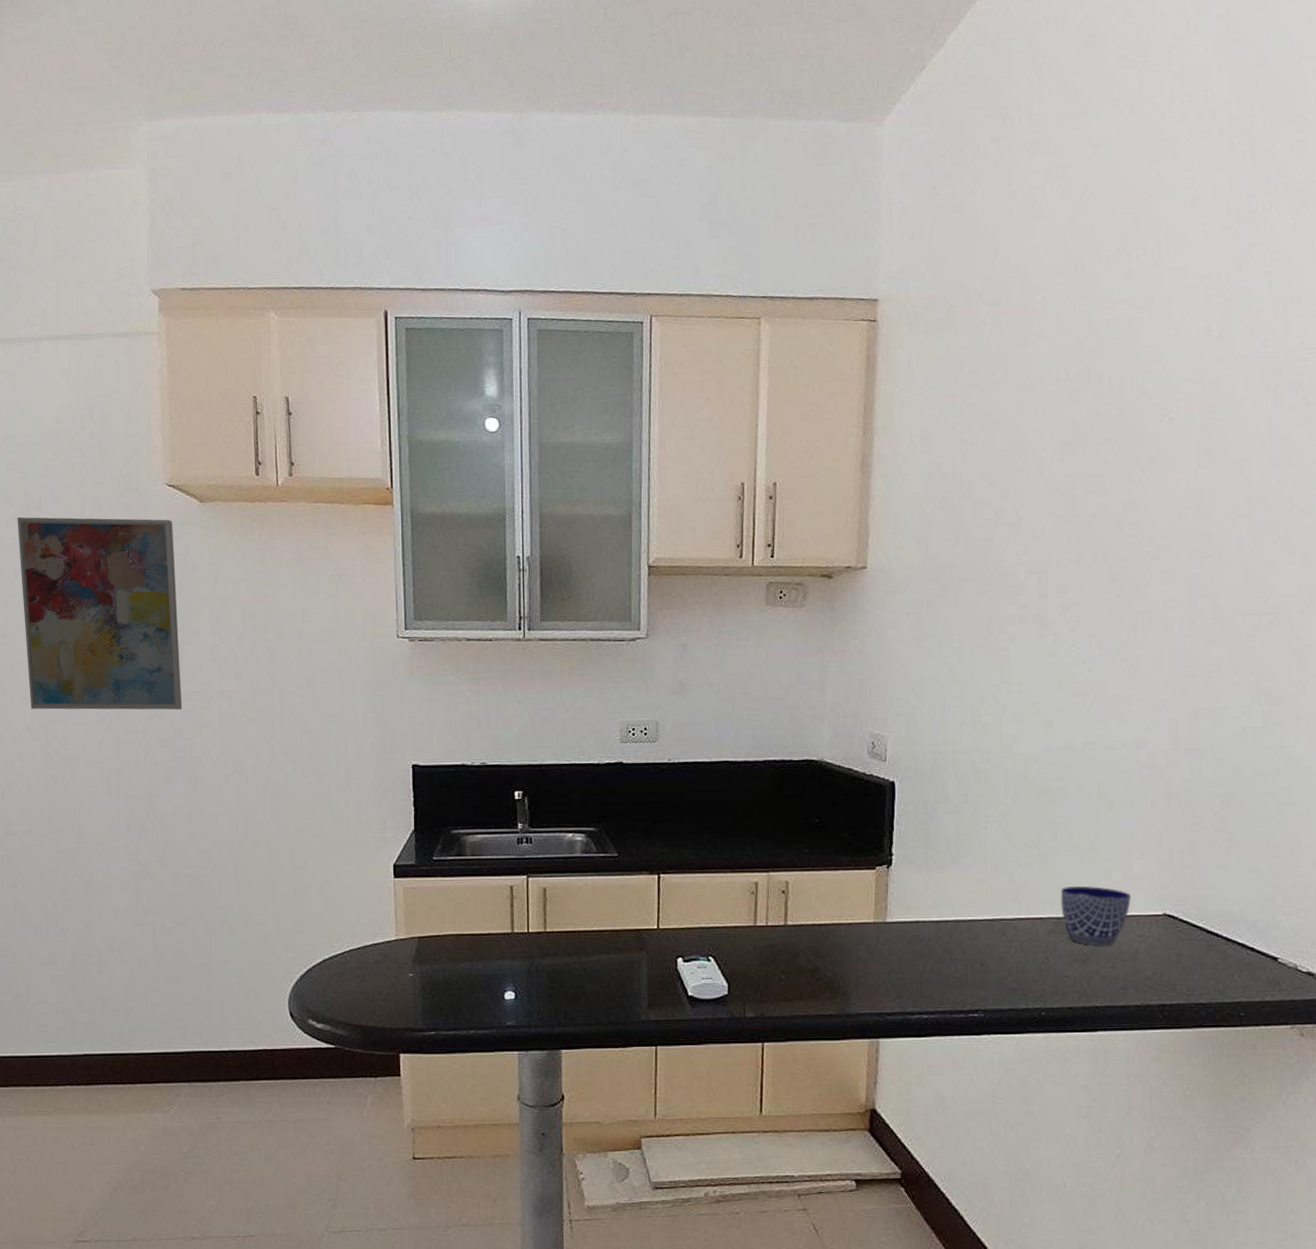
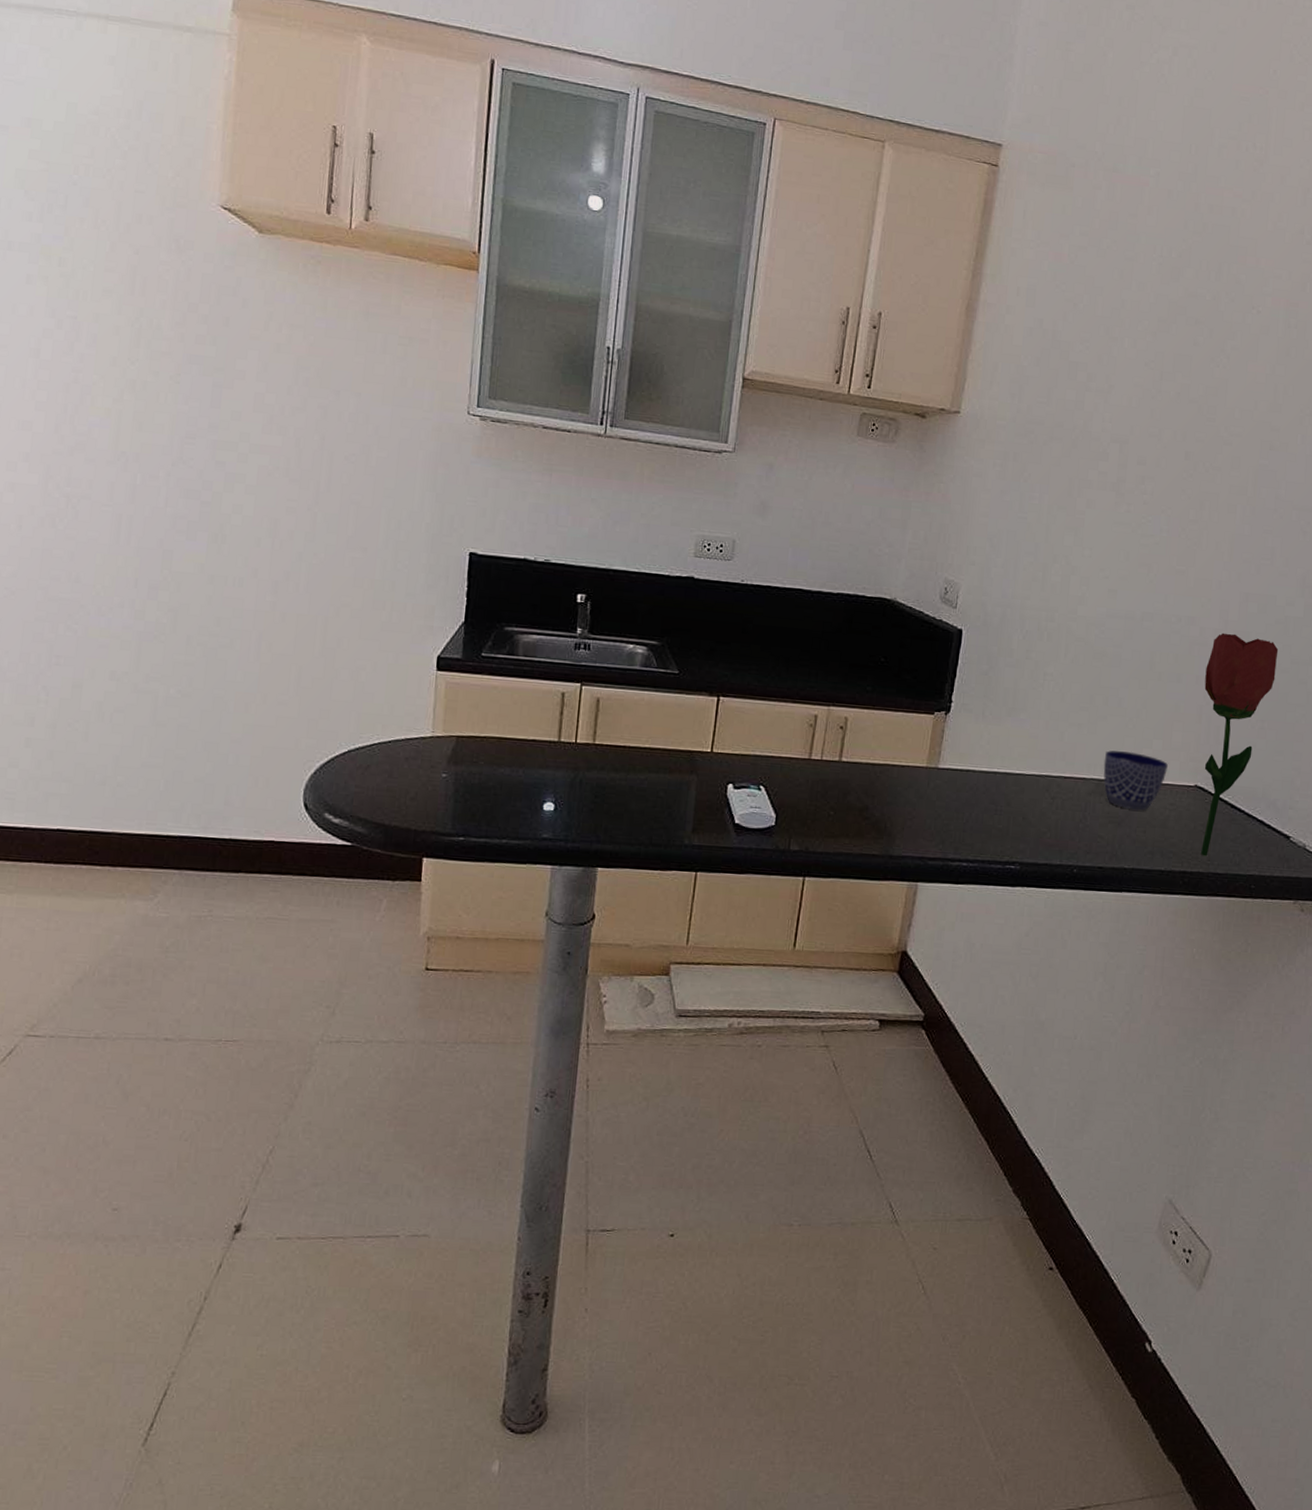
wall art: present [17,517,182,710] -> none [30,214,225,459]
flower: none [1160,752,1239,987] -> present [1201,633,1279,856]

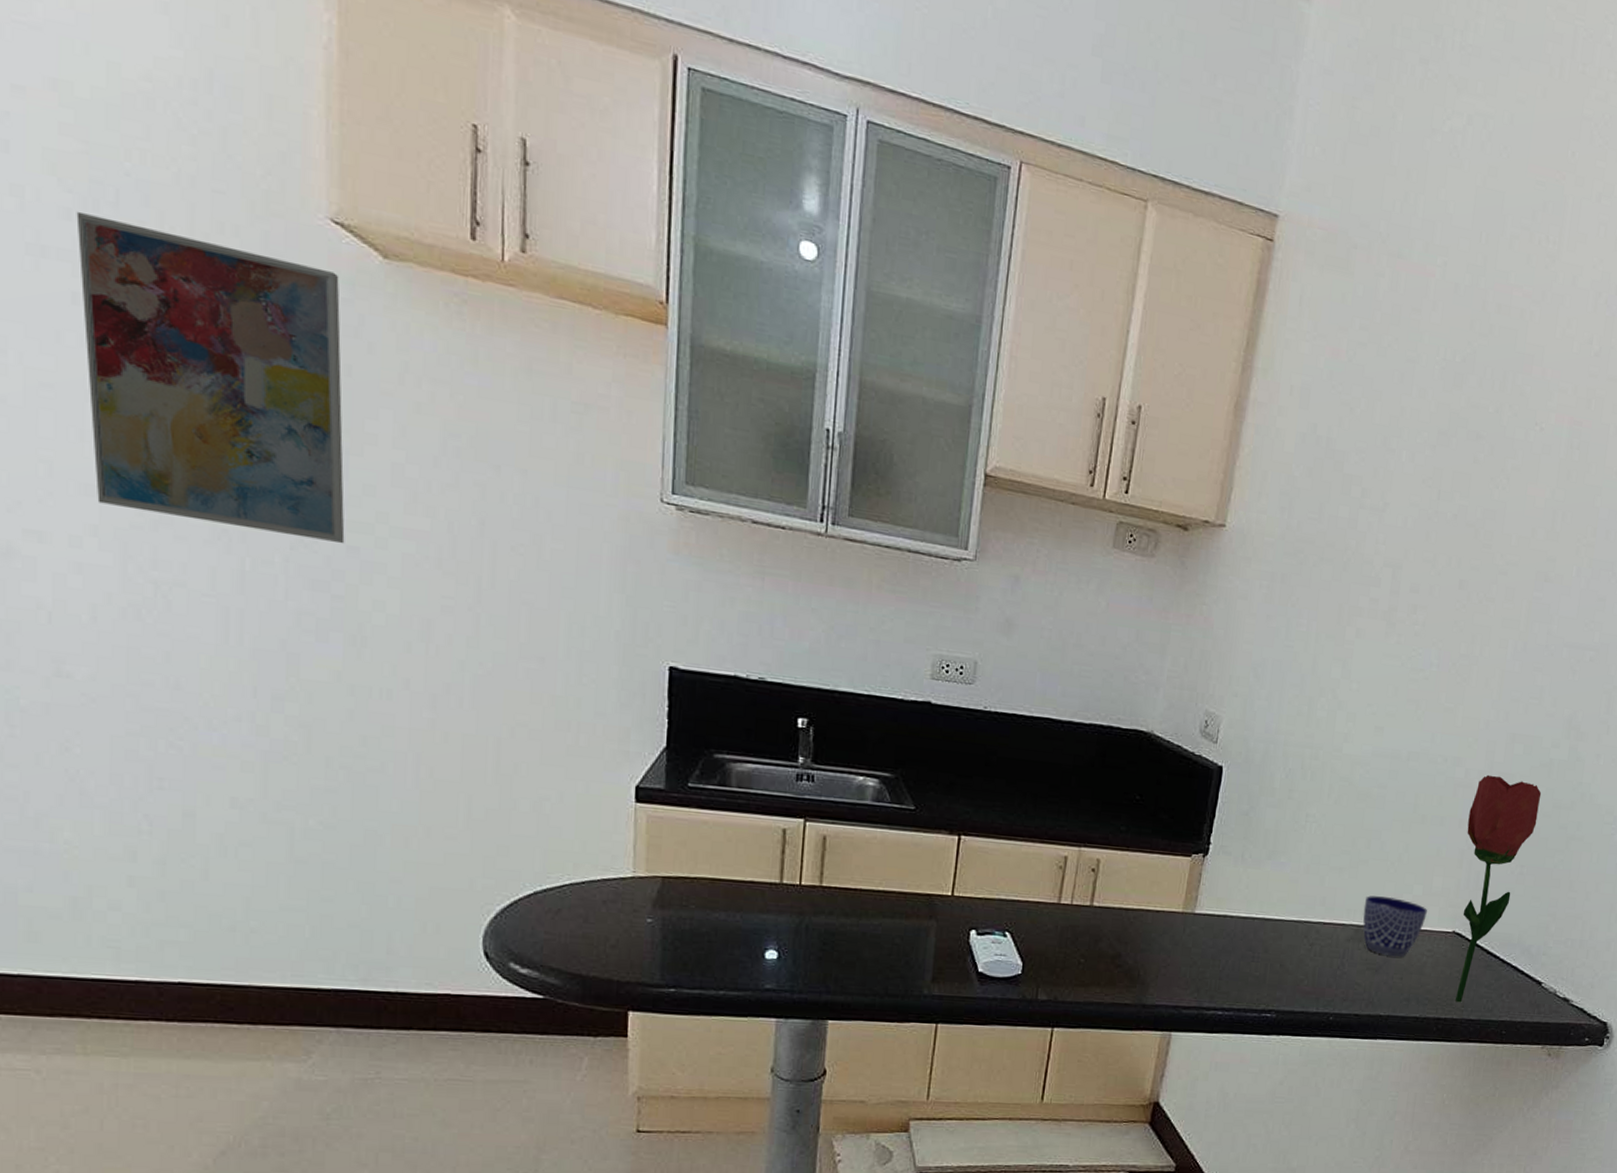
wall art: none [30,214,225,459] -> present [76,211,345,543]

